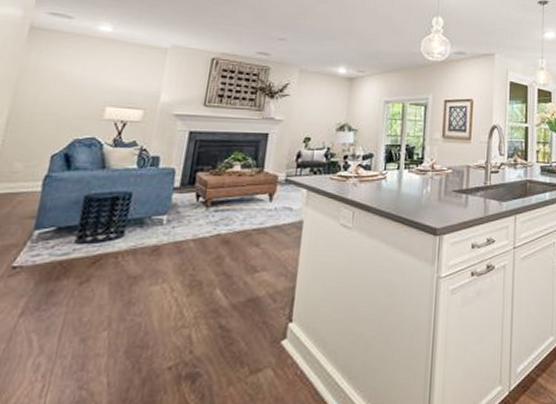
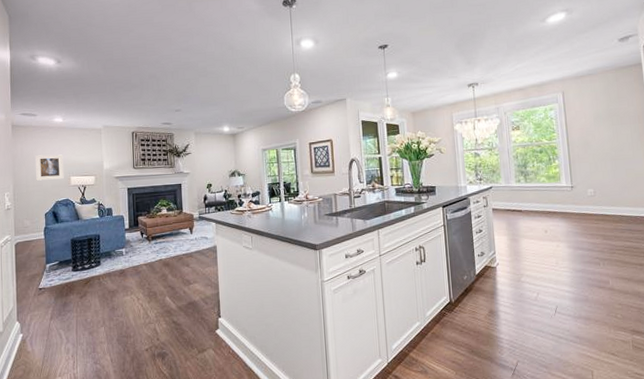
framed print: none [50,71,101,109] -> present [35,154,64,181]

